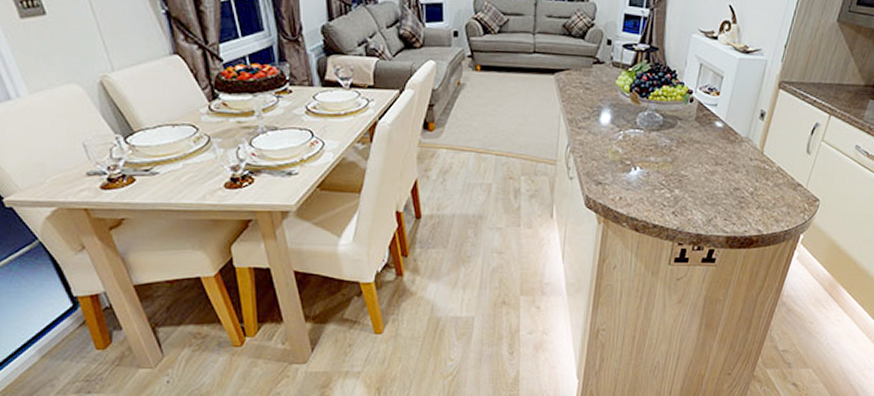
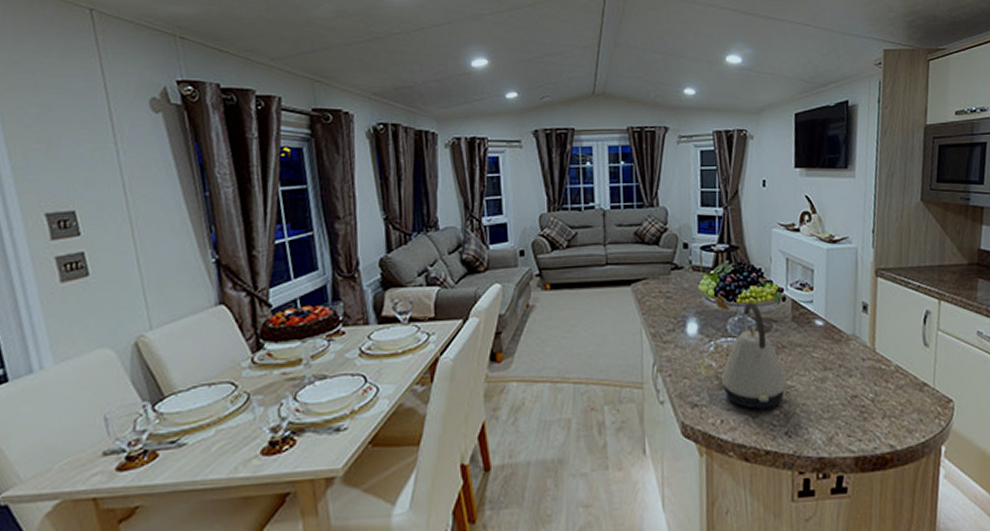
kettle: none [624,100,681,192] -> present [720,302,787,409]

